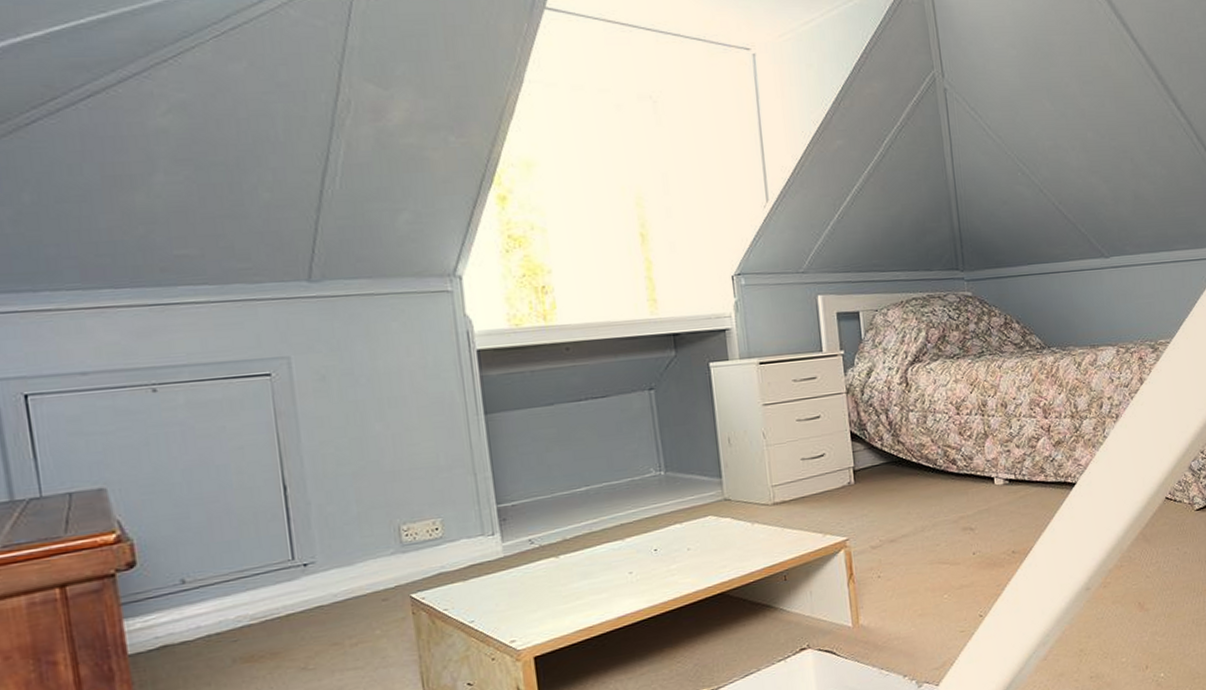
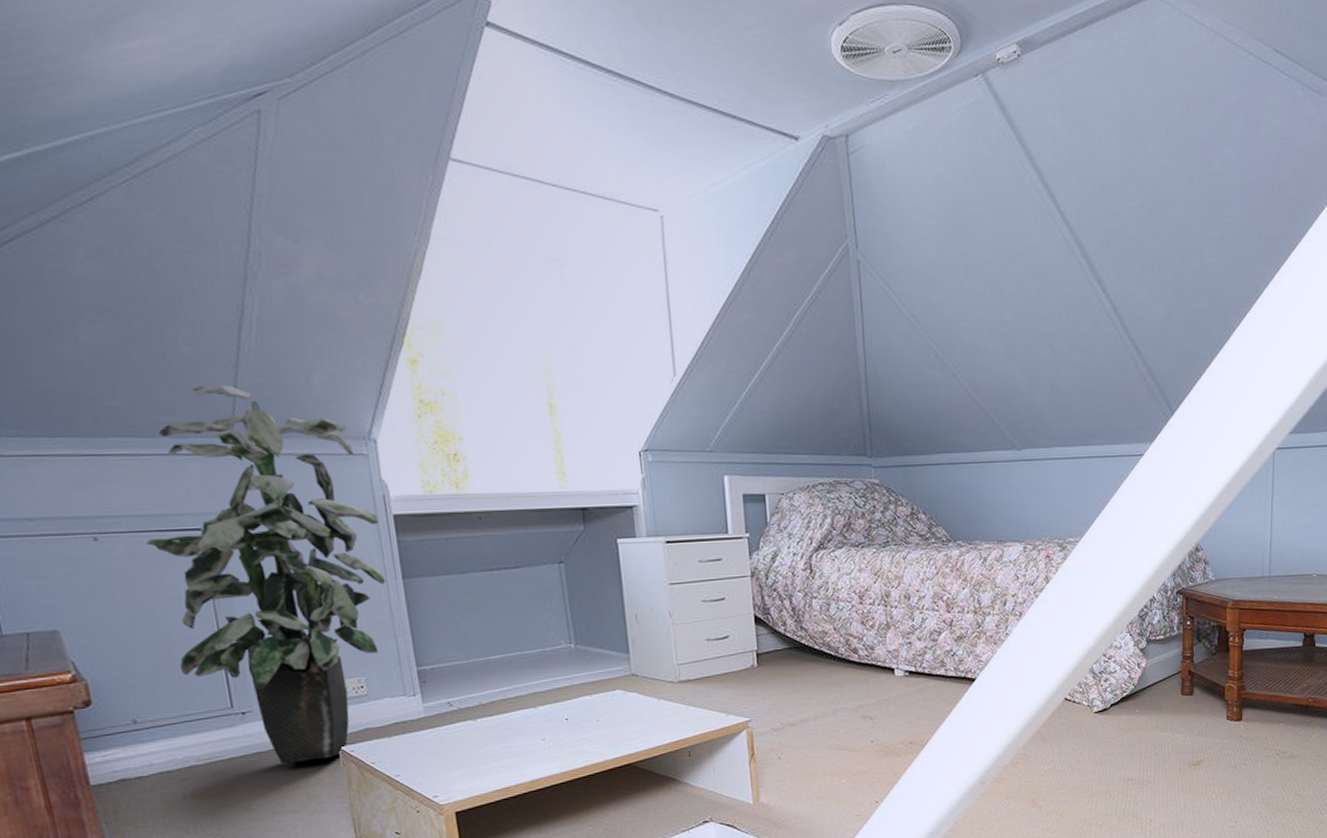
indoor plant: none [210,228,467,618] -> present [146,385,386,764]

